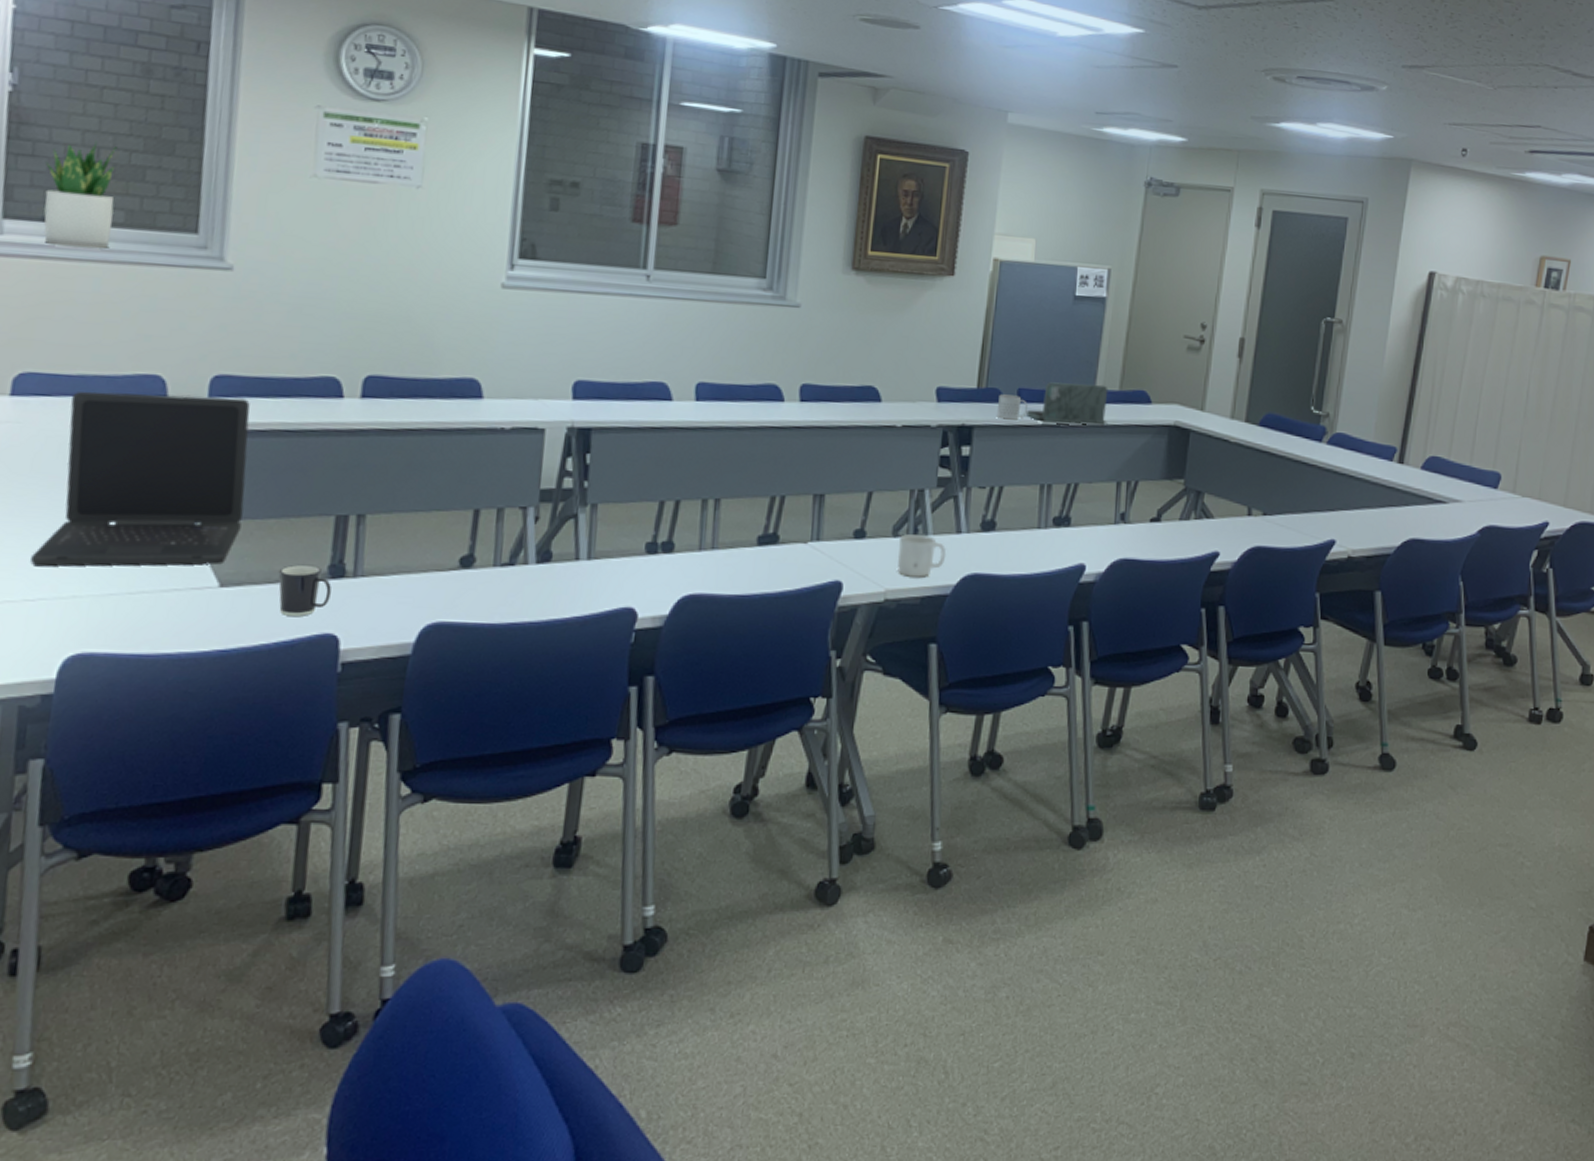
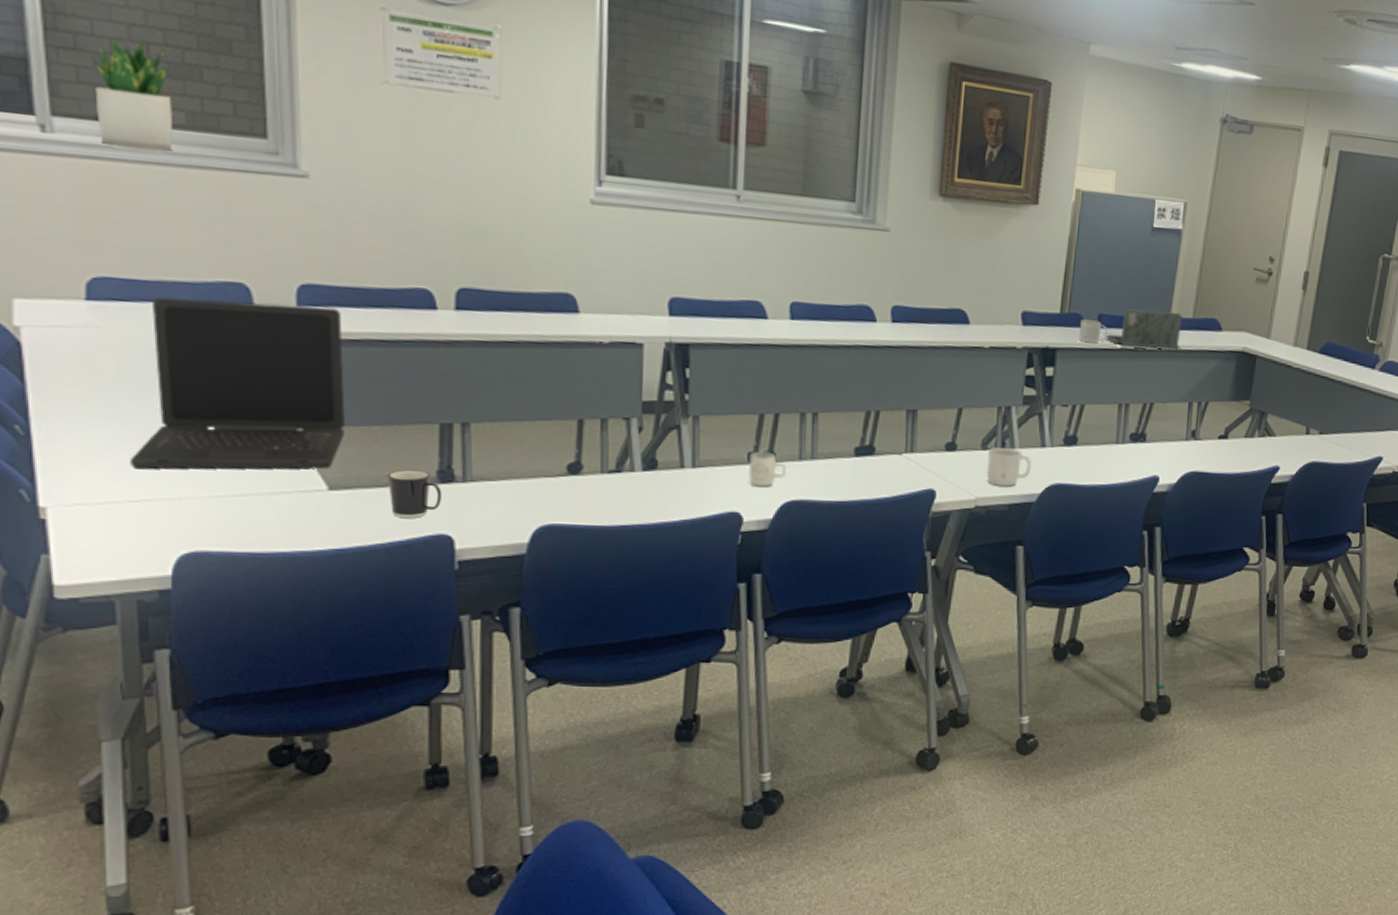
mug: none [644,541,686,580] -> present [747,451,787,487]

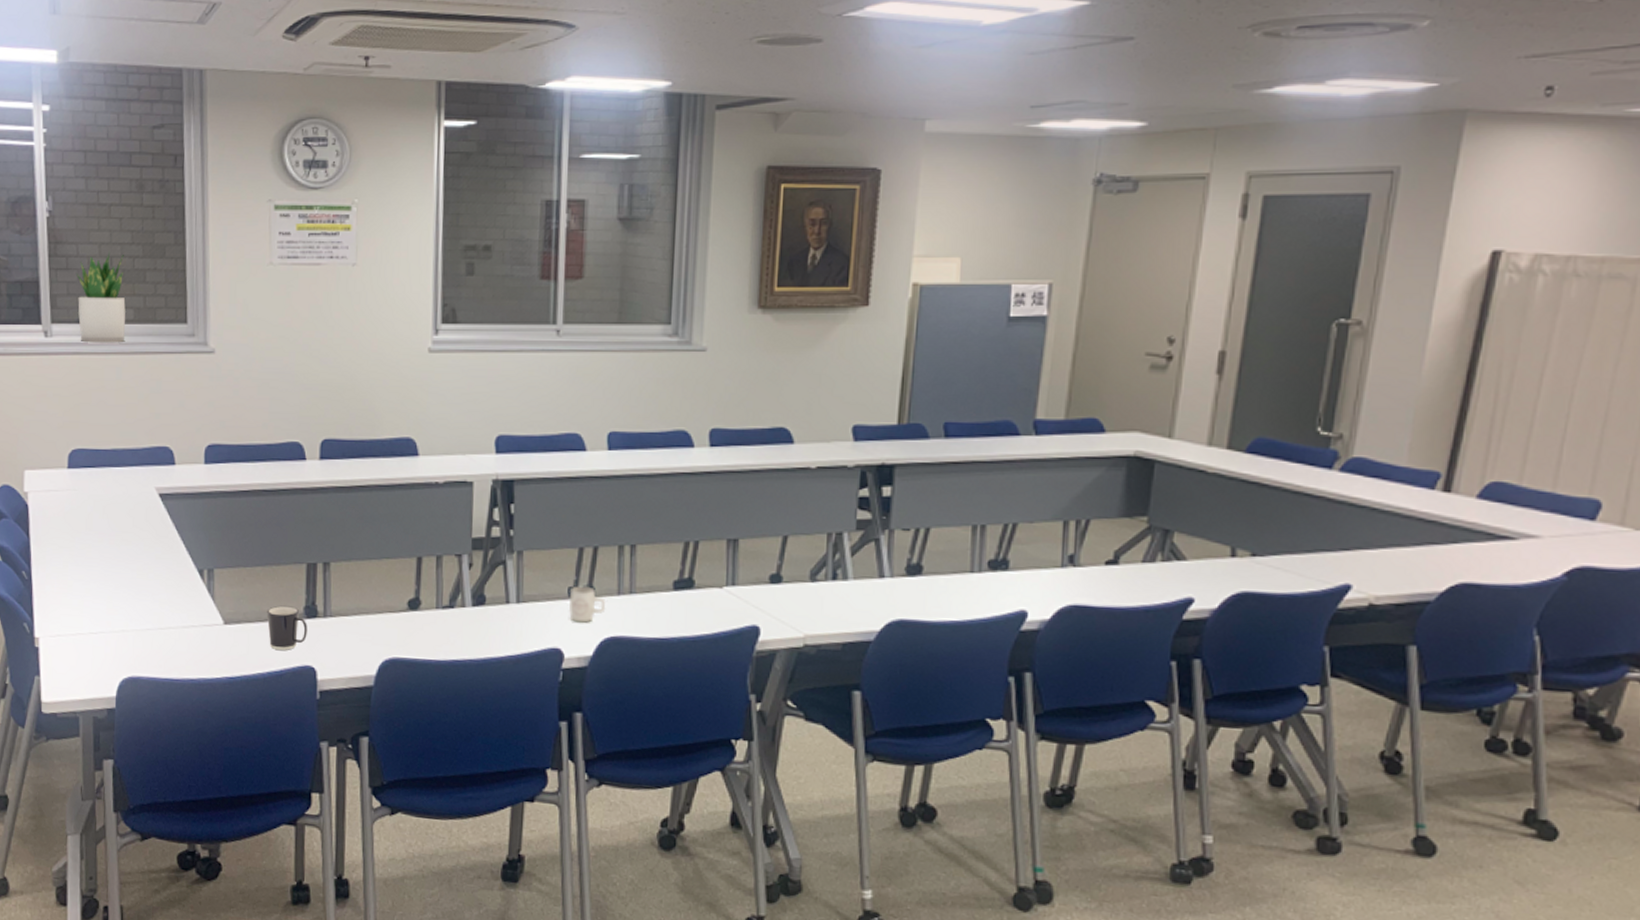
laptop: present [131,297,345,470] -> none [92,462,237,607]
mug: present [987,447,1032,487] -> none [817,578,869,624]
mug: present [1078,319,1107,345] -> none [920,430,956,458]
laptop: present [1106,309,1183,352] -> none [955,413,1052,460]

